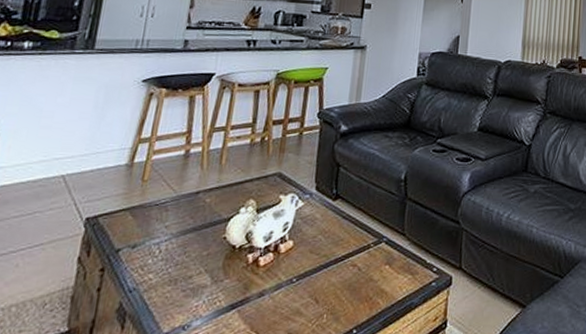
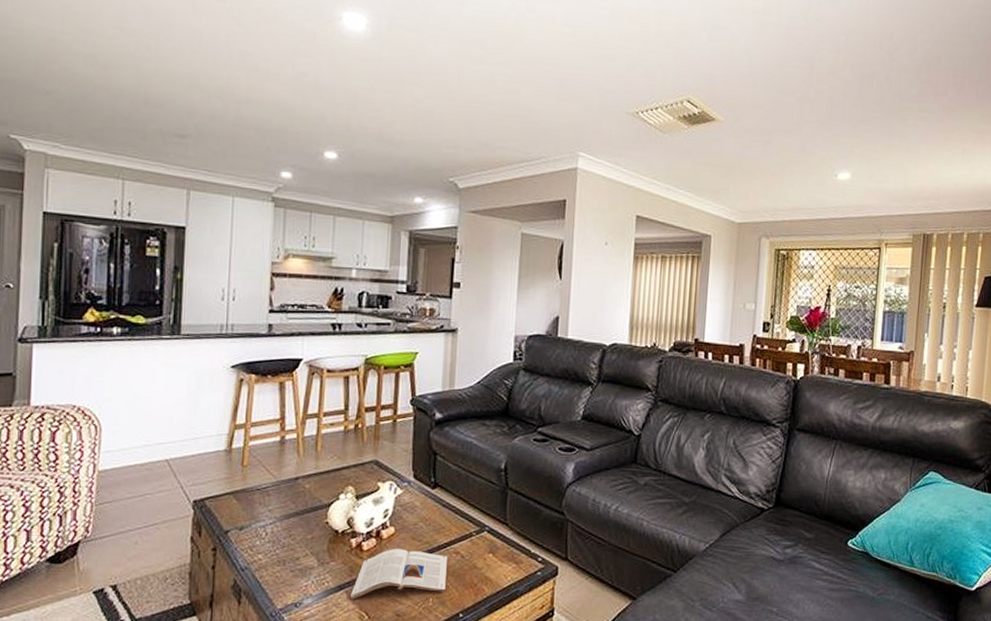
magazine: none [242,263,344,319] -> present [350,549,447,599]

